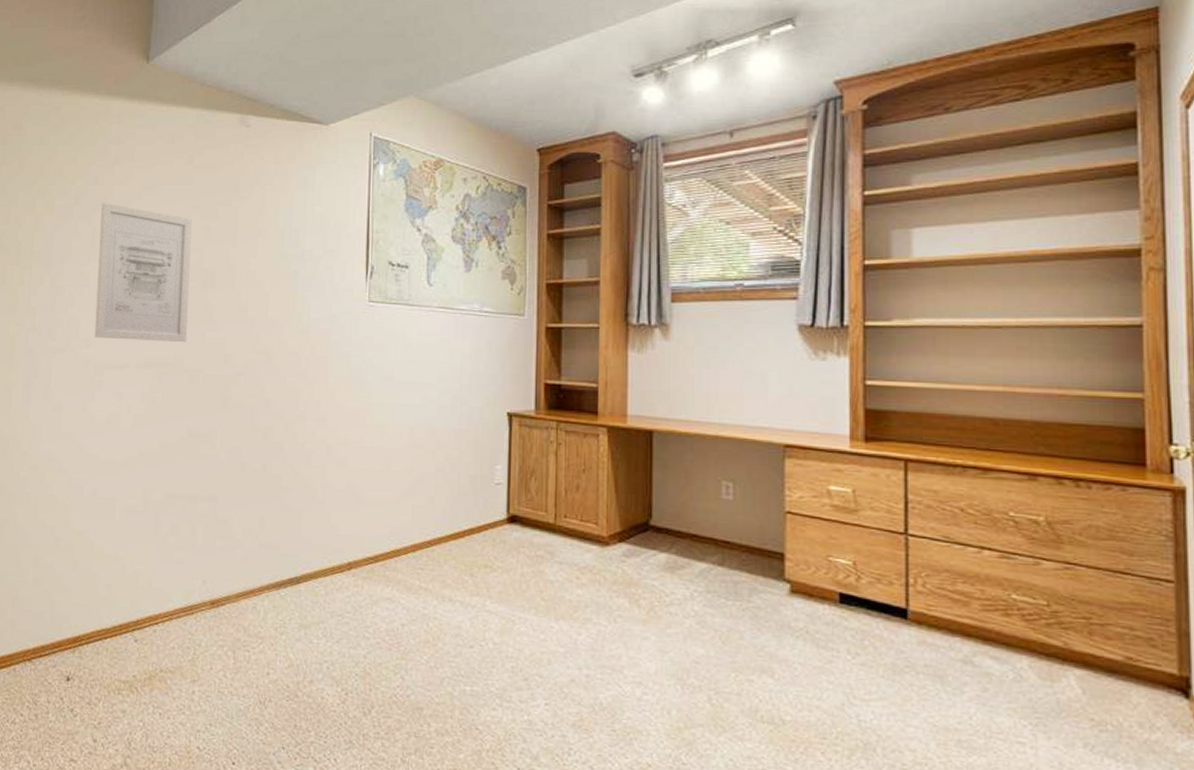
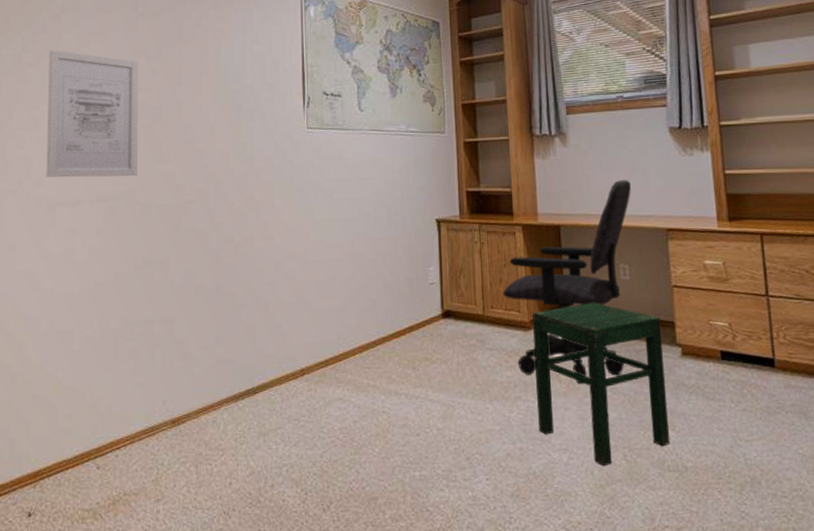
office chair: none [578,383,744,613] -> present [502,180,631,384]
stool: none [610,521,766,708] -> present [532,302,669,467]

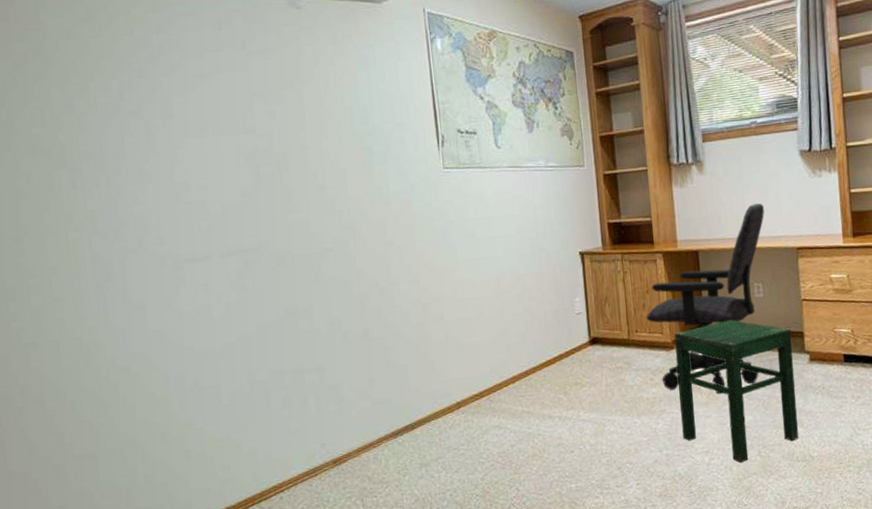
wall art: present [46,49,138,178] -> none [151,95,268,234]

